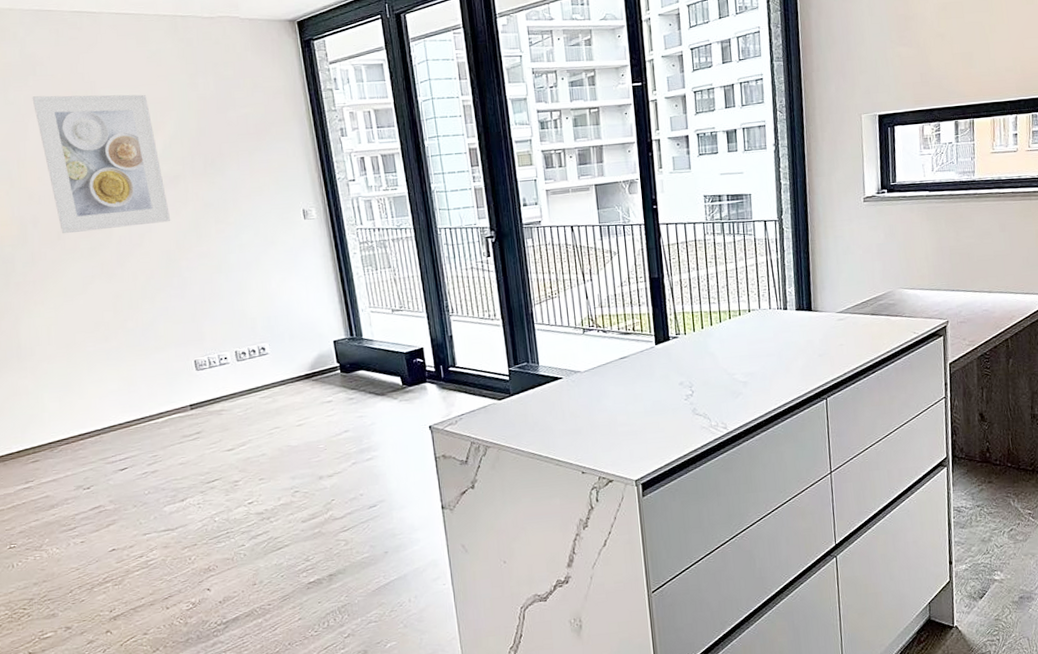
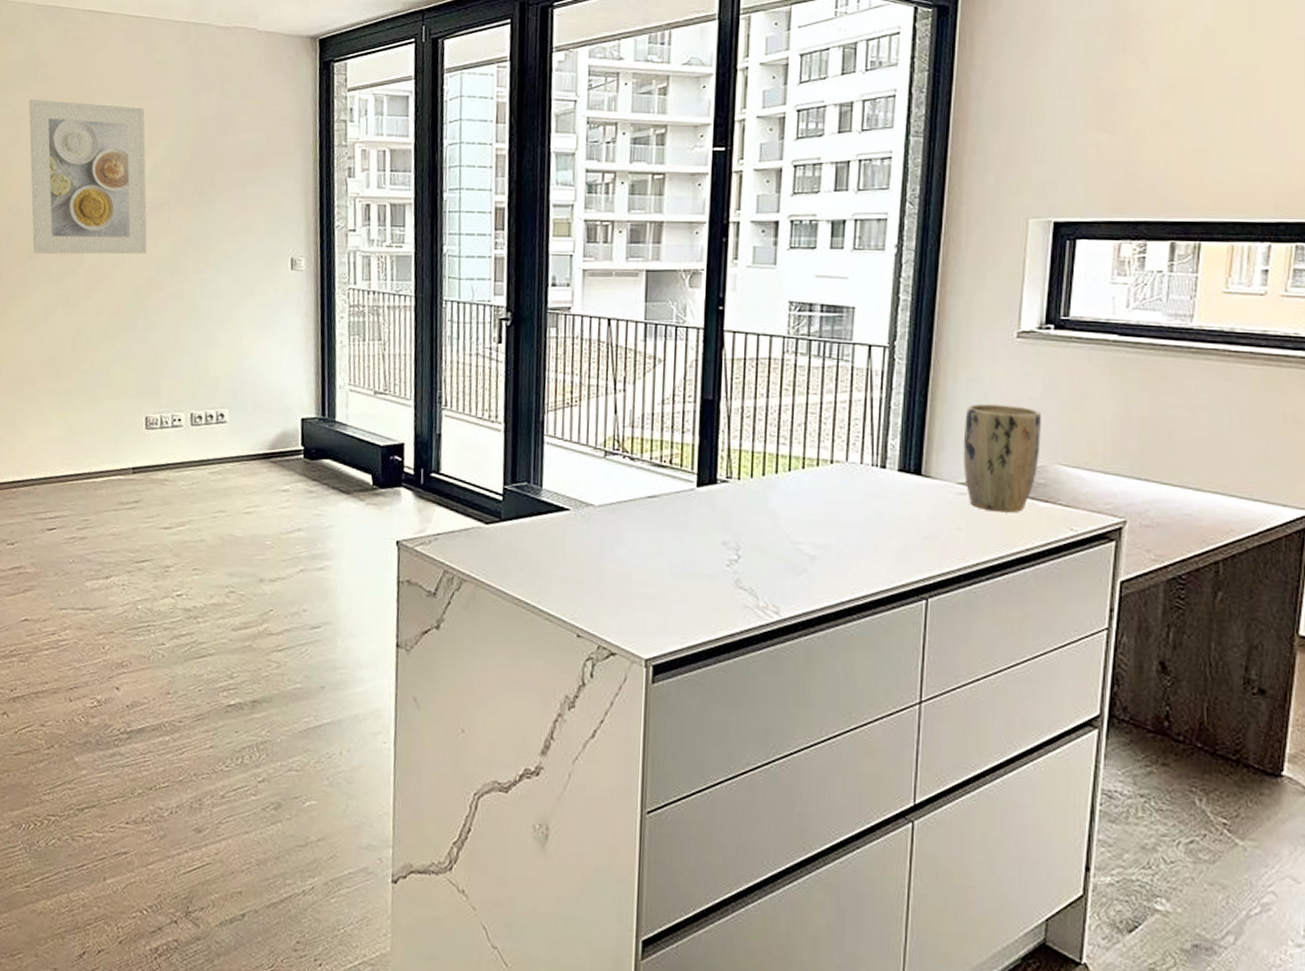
plant pot: none [836,251,888,329] -> present [963,403,1041,513]

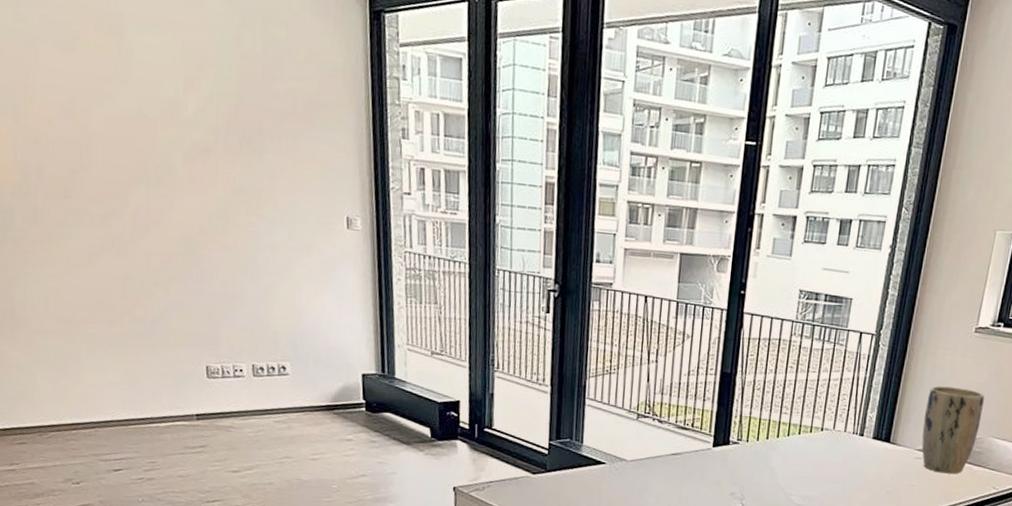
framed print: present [28,99,147,255] -> none [47,16,196,202]

